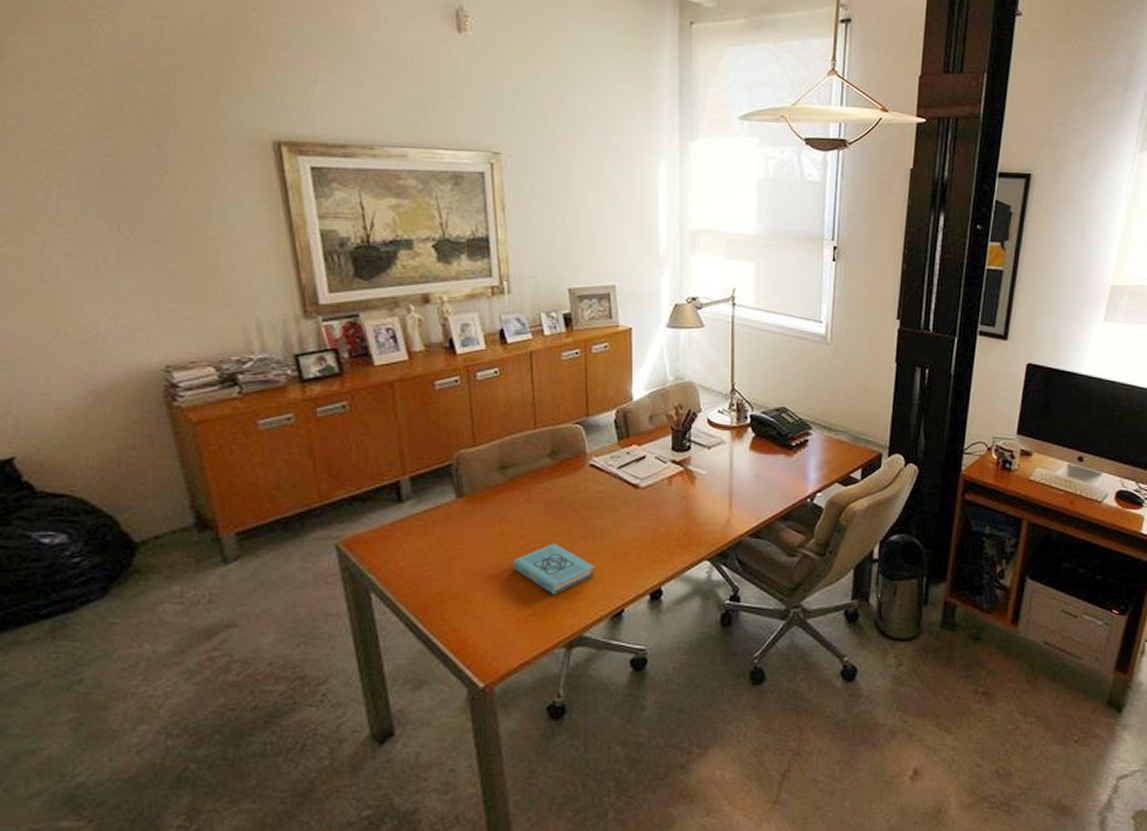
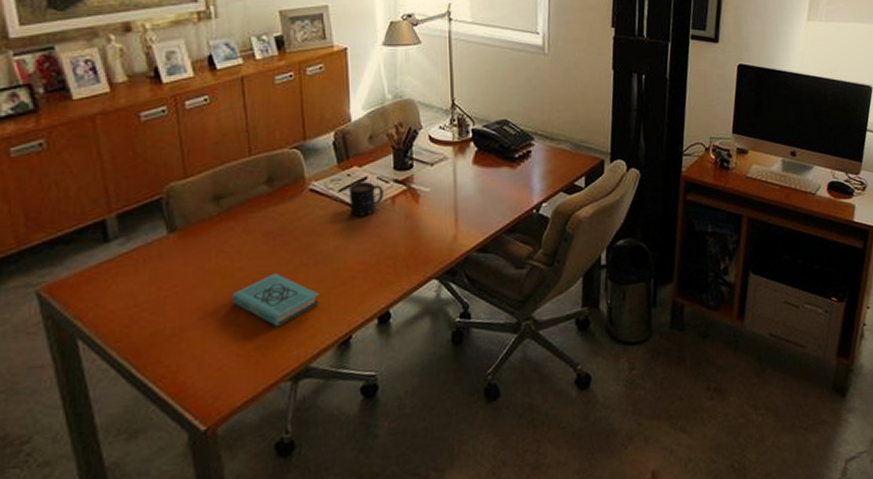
mug: none [628,461,660,495] -> present [349,182,383,217]

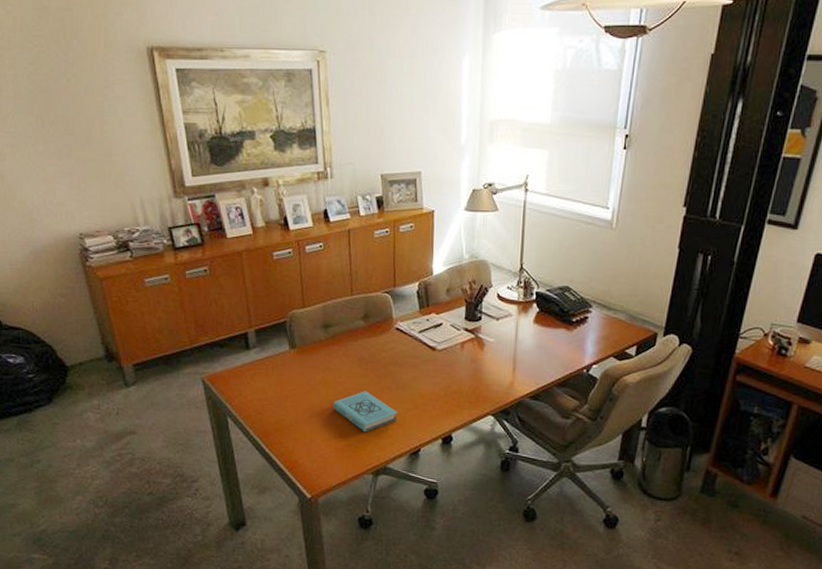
mug: present [349,182,383,217] -> none [426,327,455,356]

